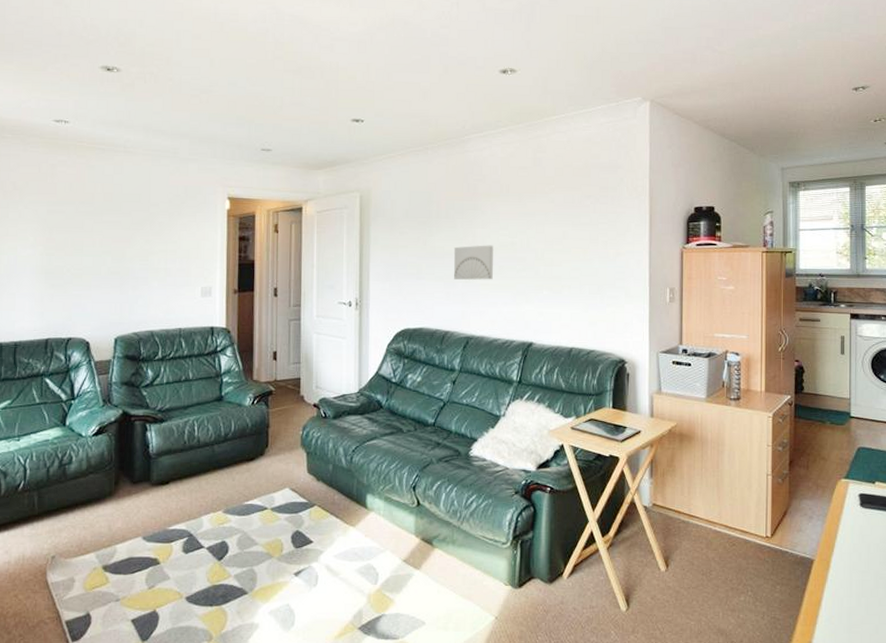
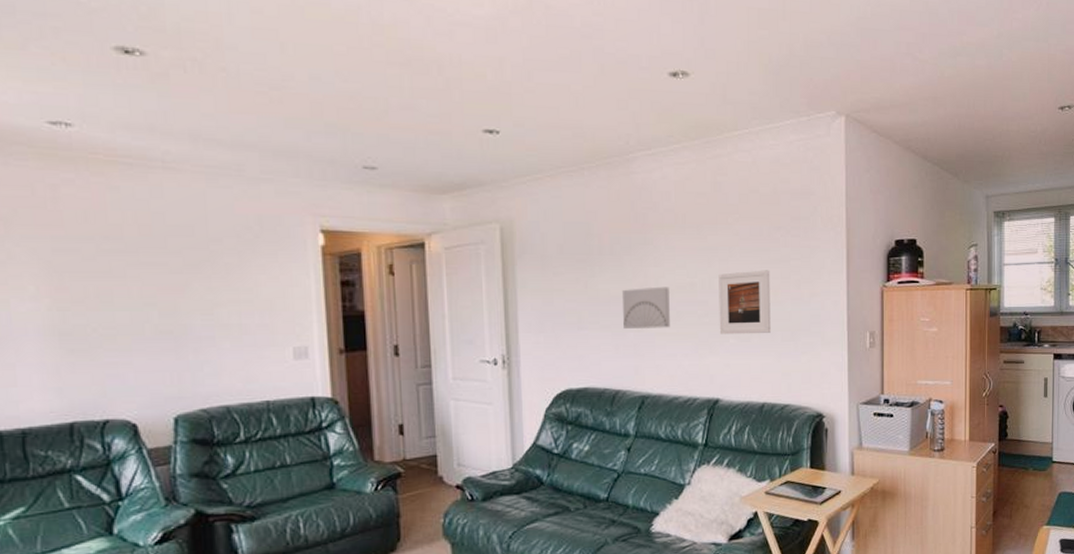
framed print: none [535,232,581,287] -> present [718,270,771,335]

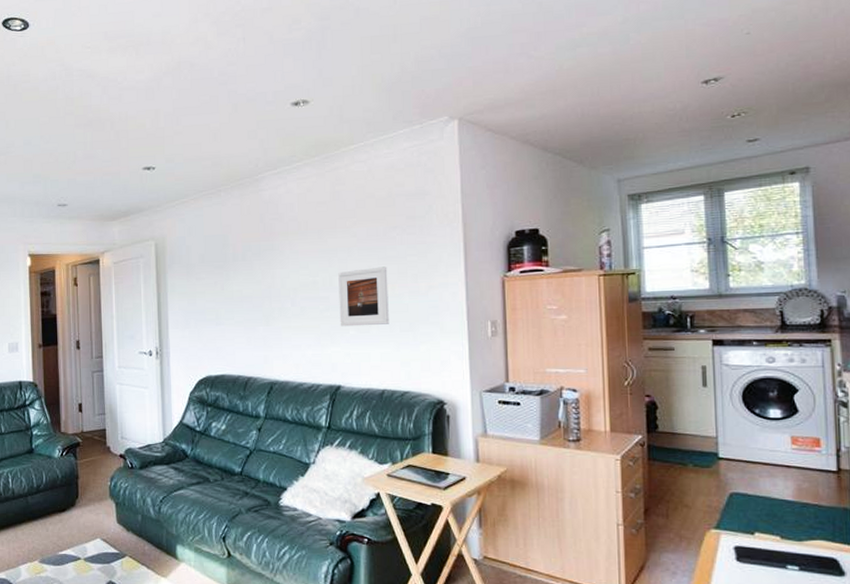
wall art: present [621,286,670,329] -> none [252,285,295,323]

